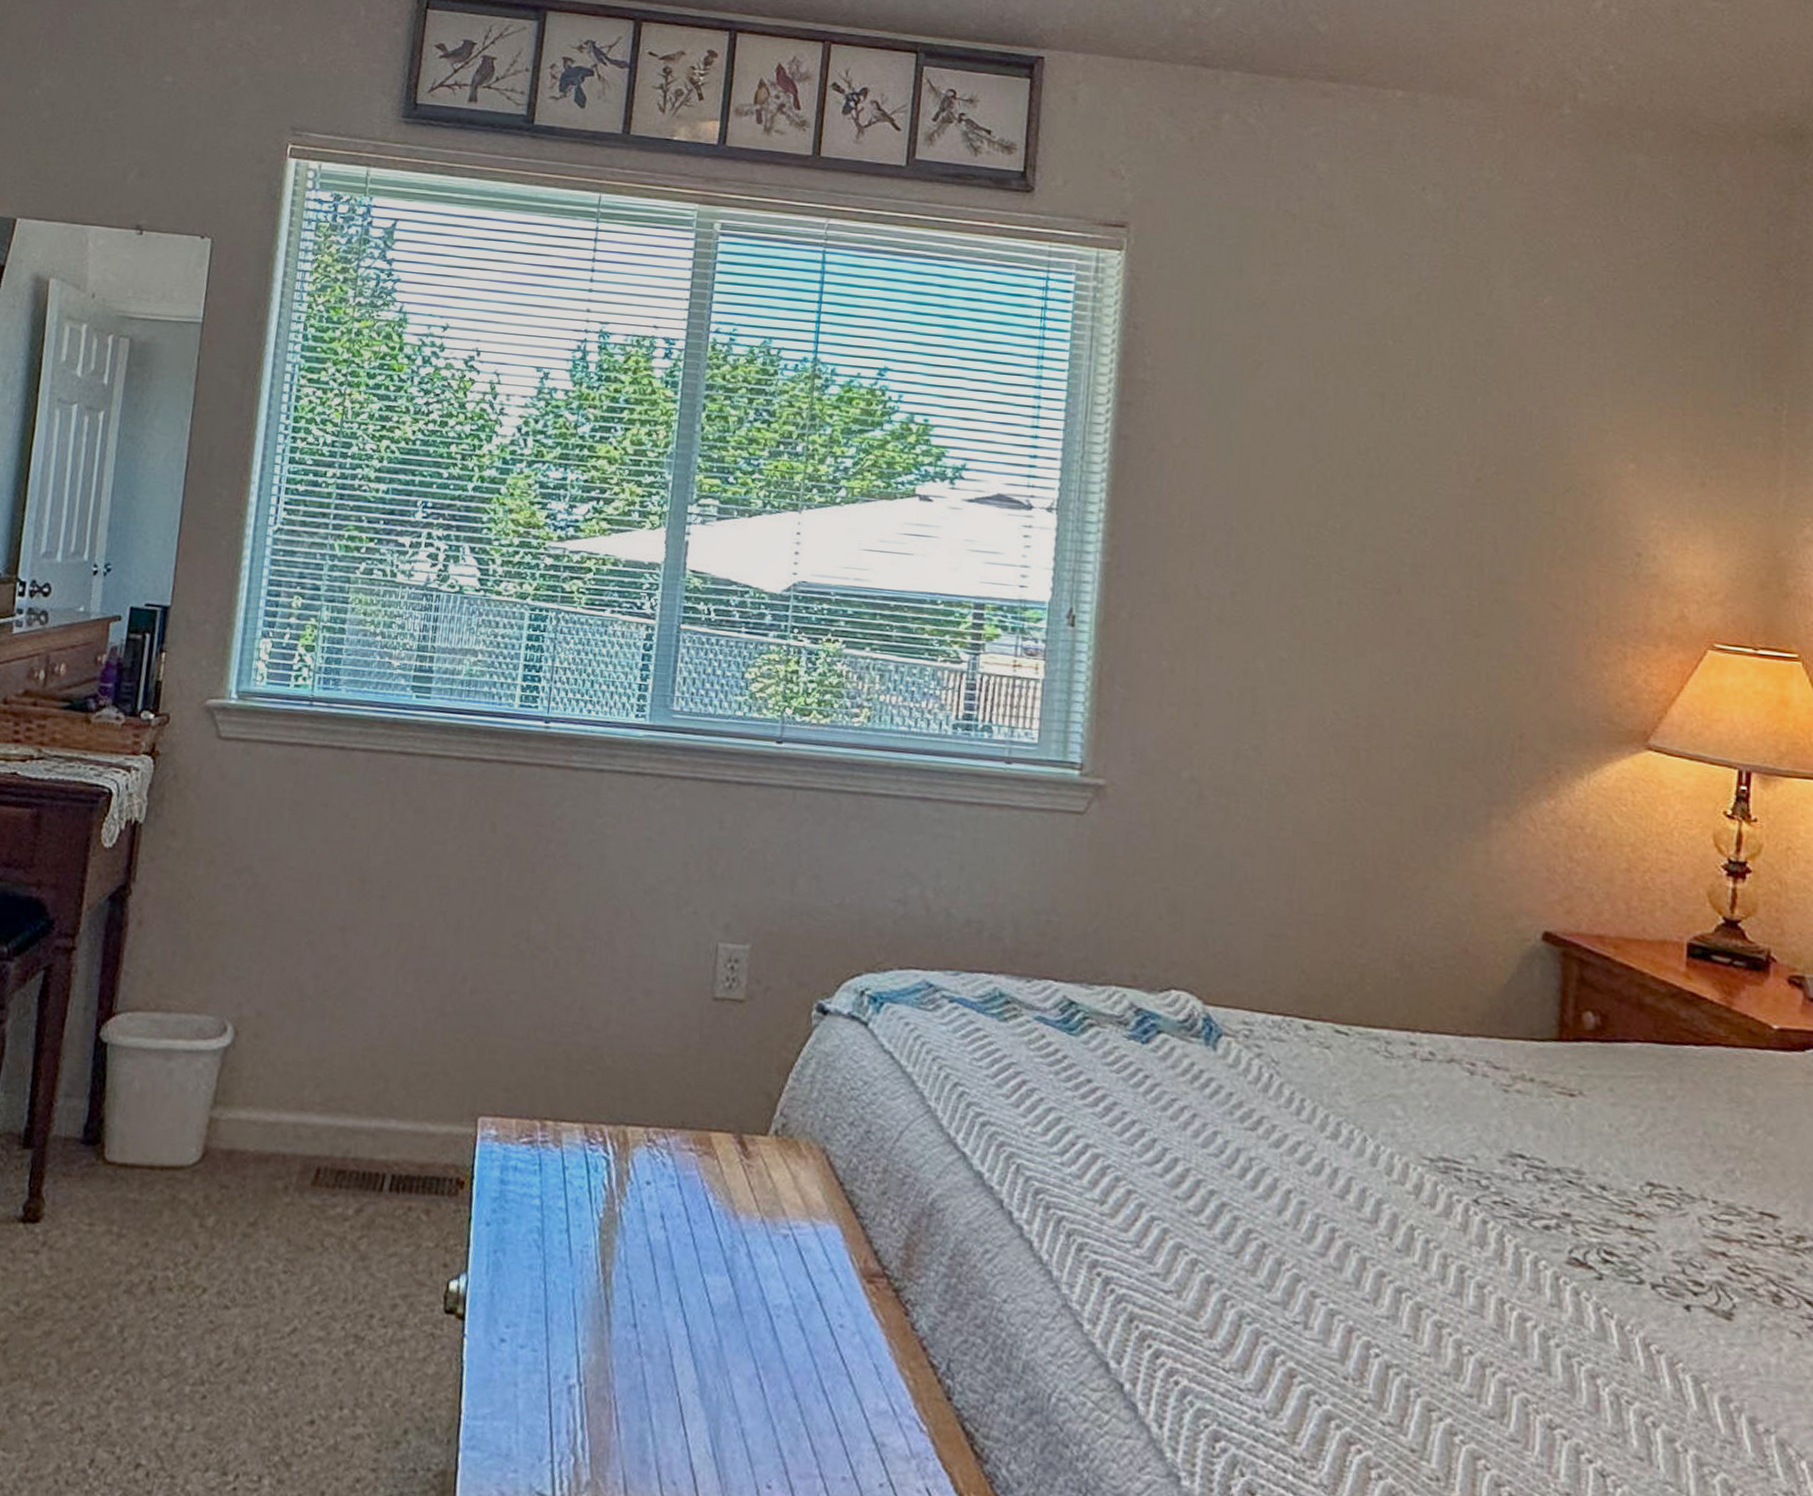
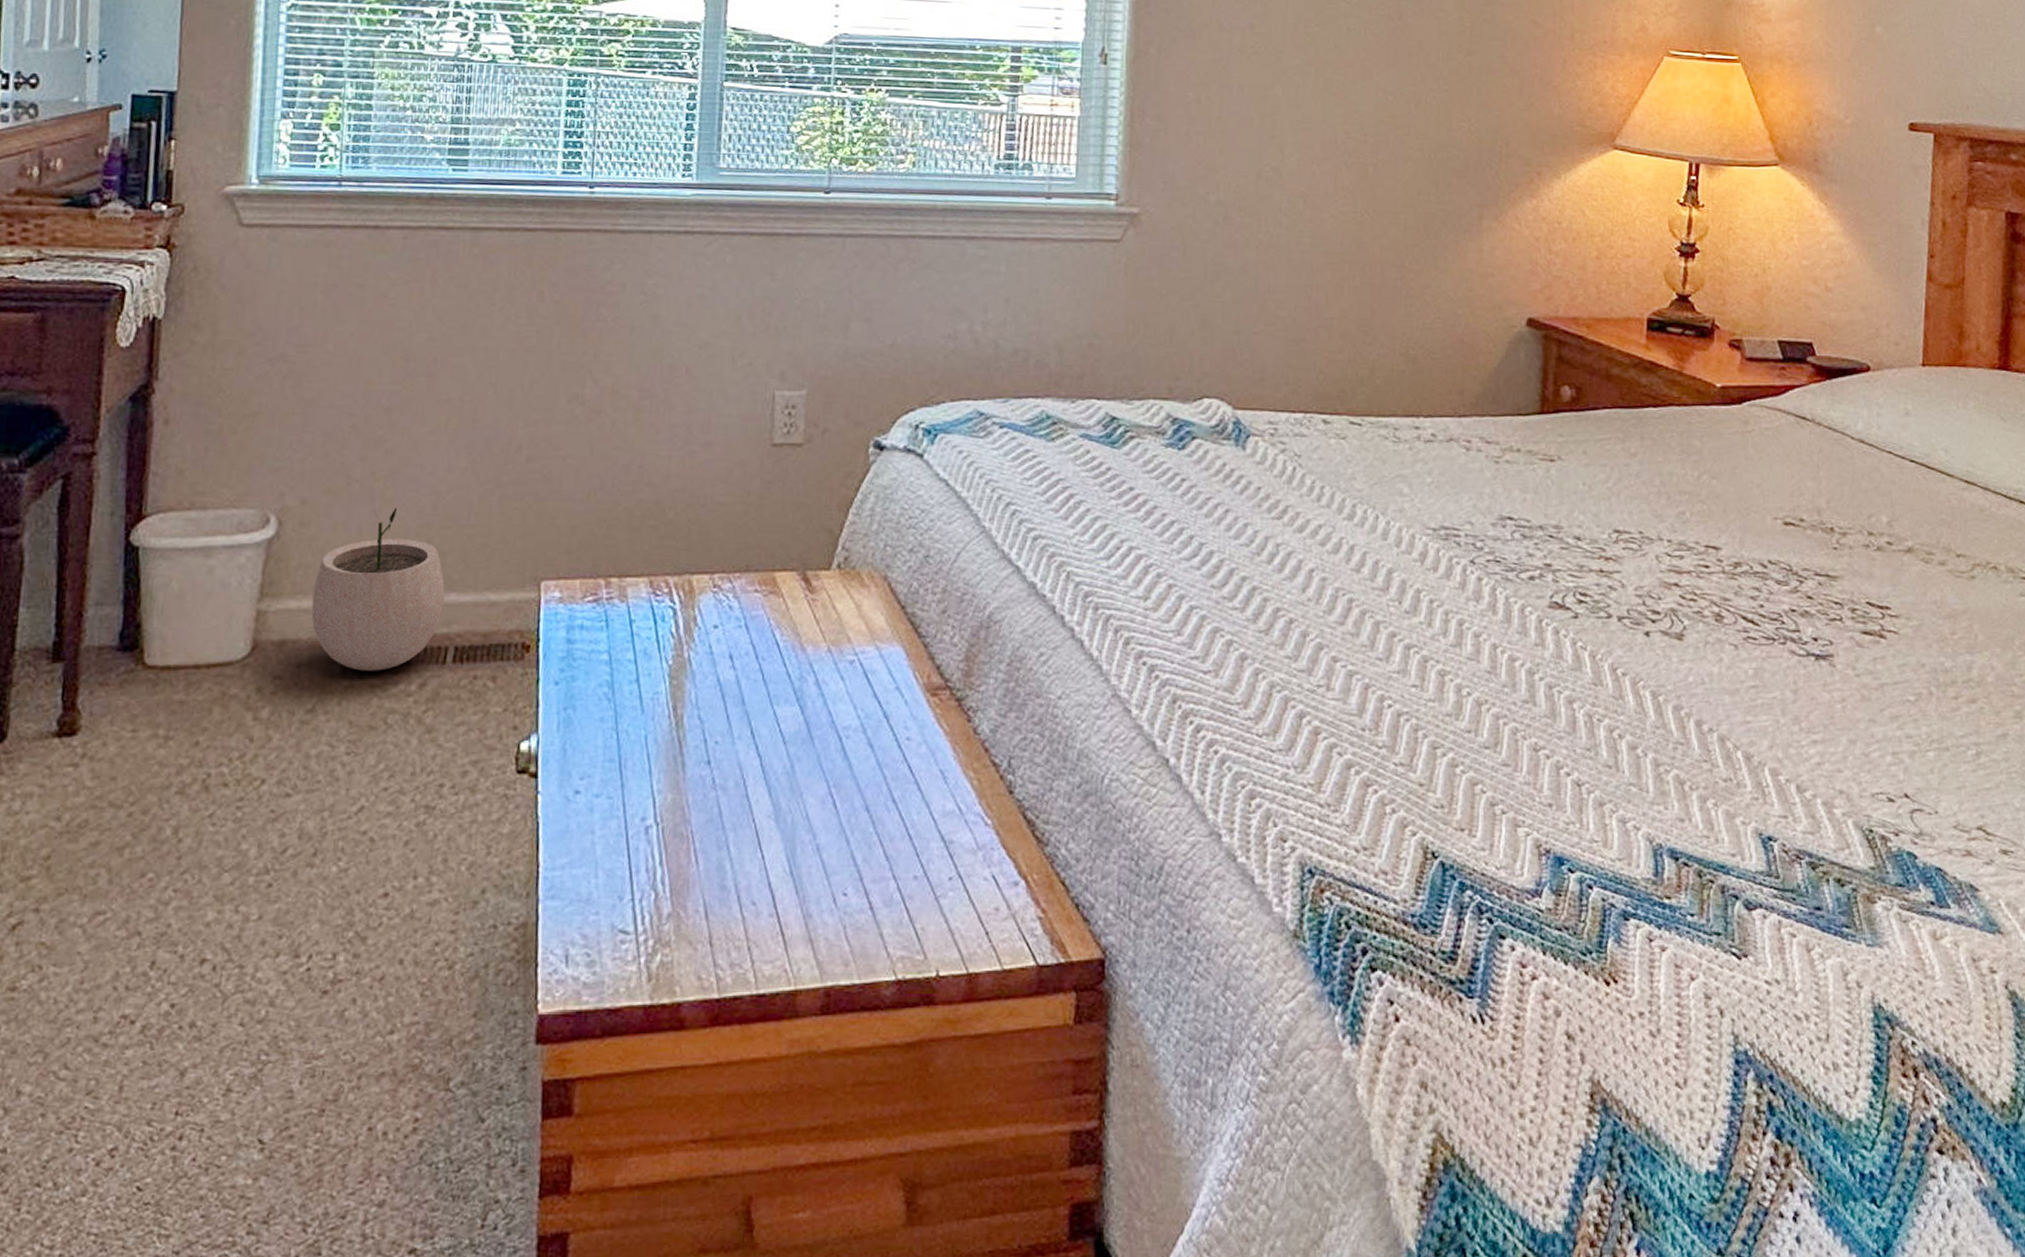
plant pot: none [259,1027,386,1192] -> present [311,507,445,671]

